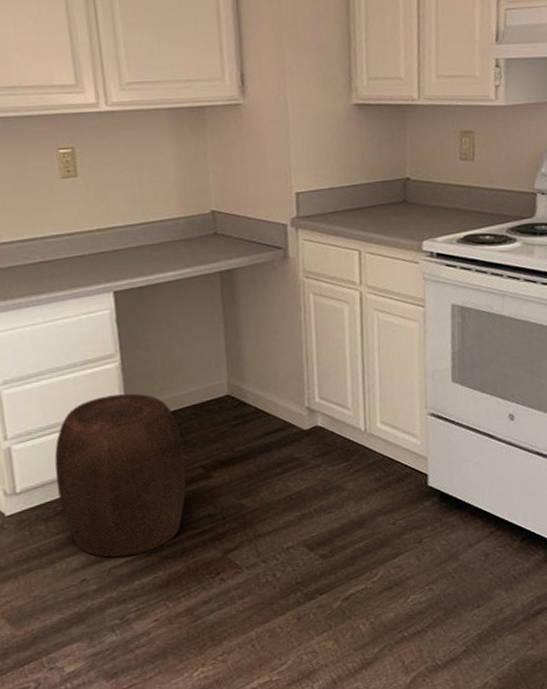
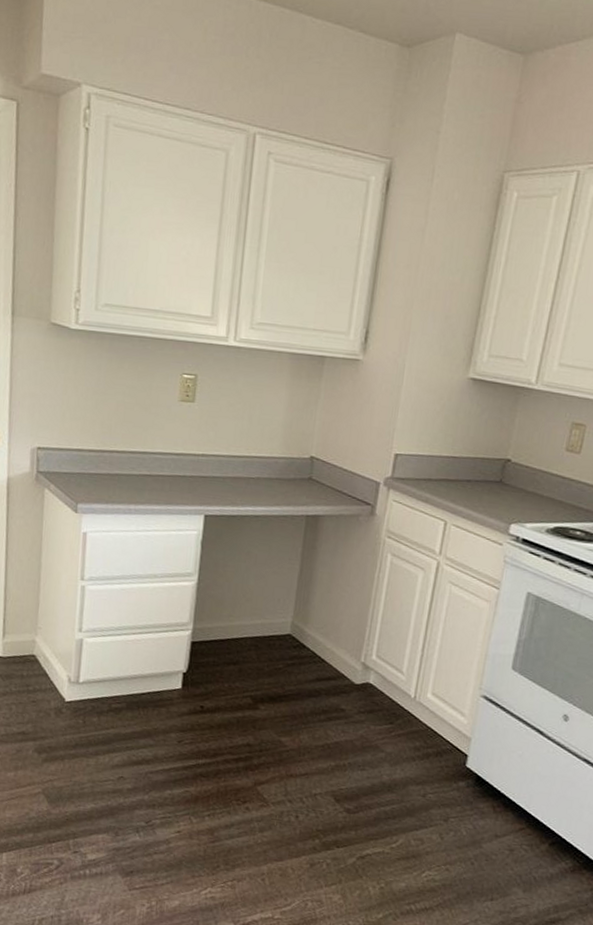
stool: present [54,393,187,558] -> none [115,610,239,766]

